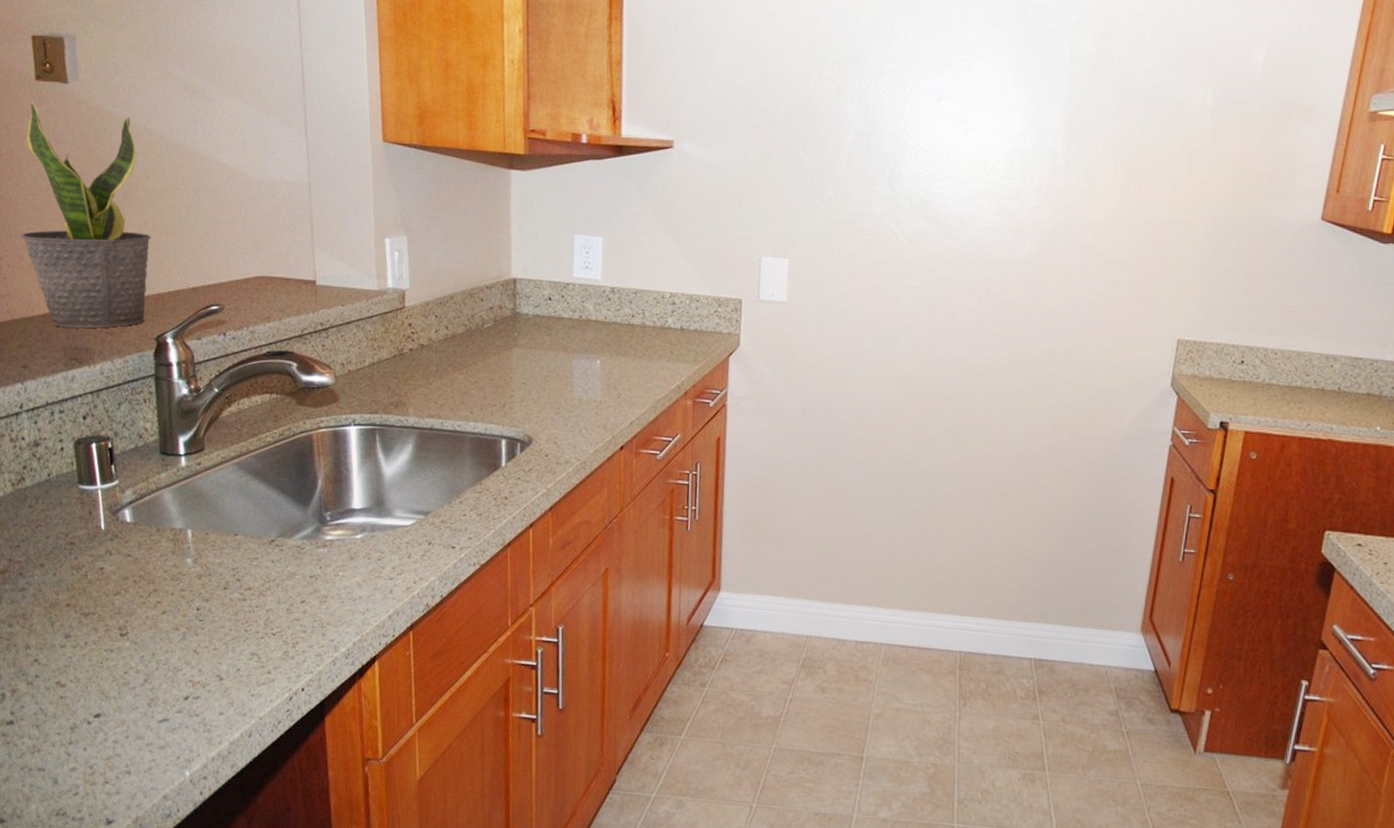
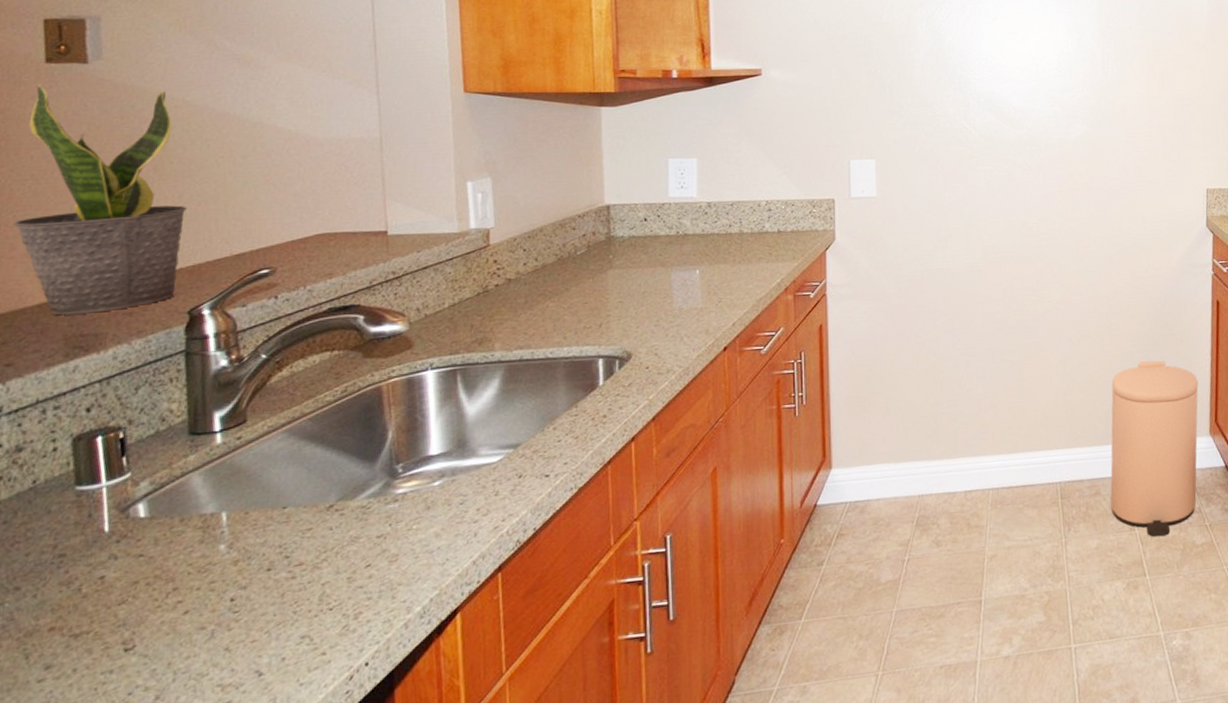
pedal bin: none [1014,534,1135,734] -> present [1110,360,1198,538]

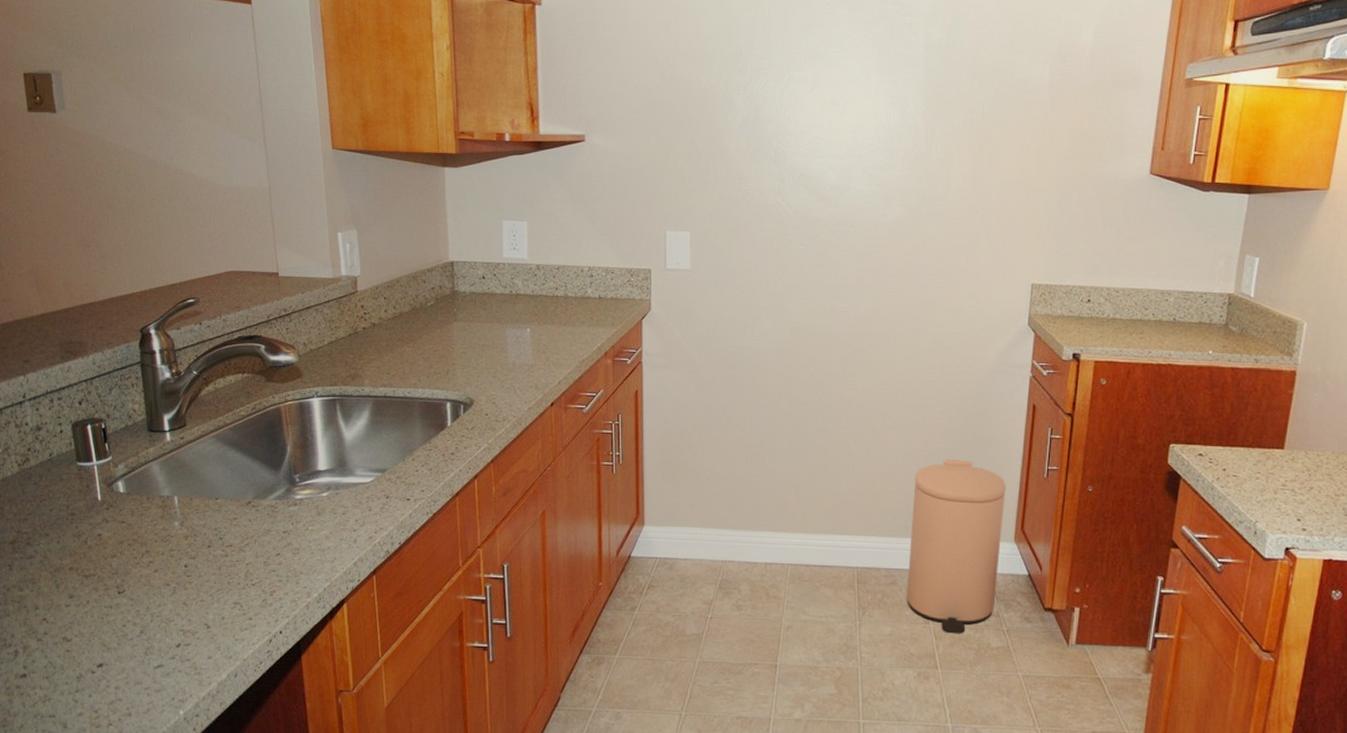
potted plant: present [12,85,187,316] -> none [18,130,133,325]

